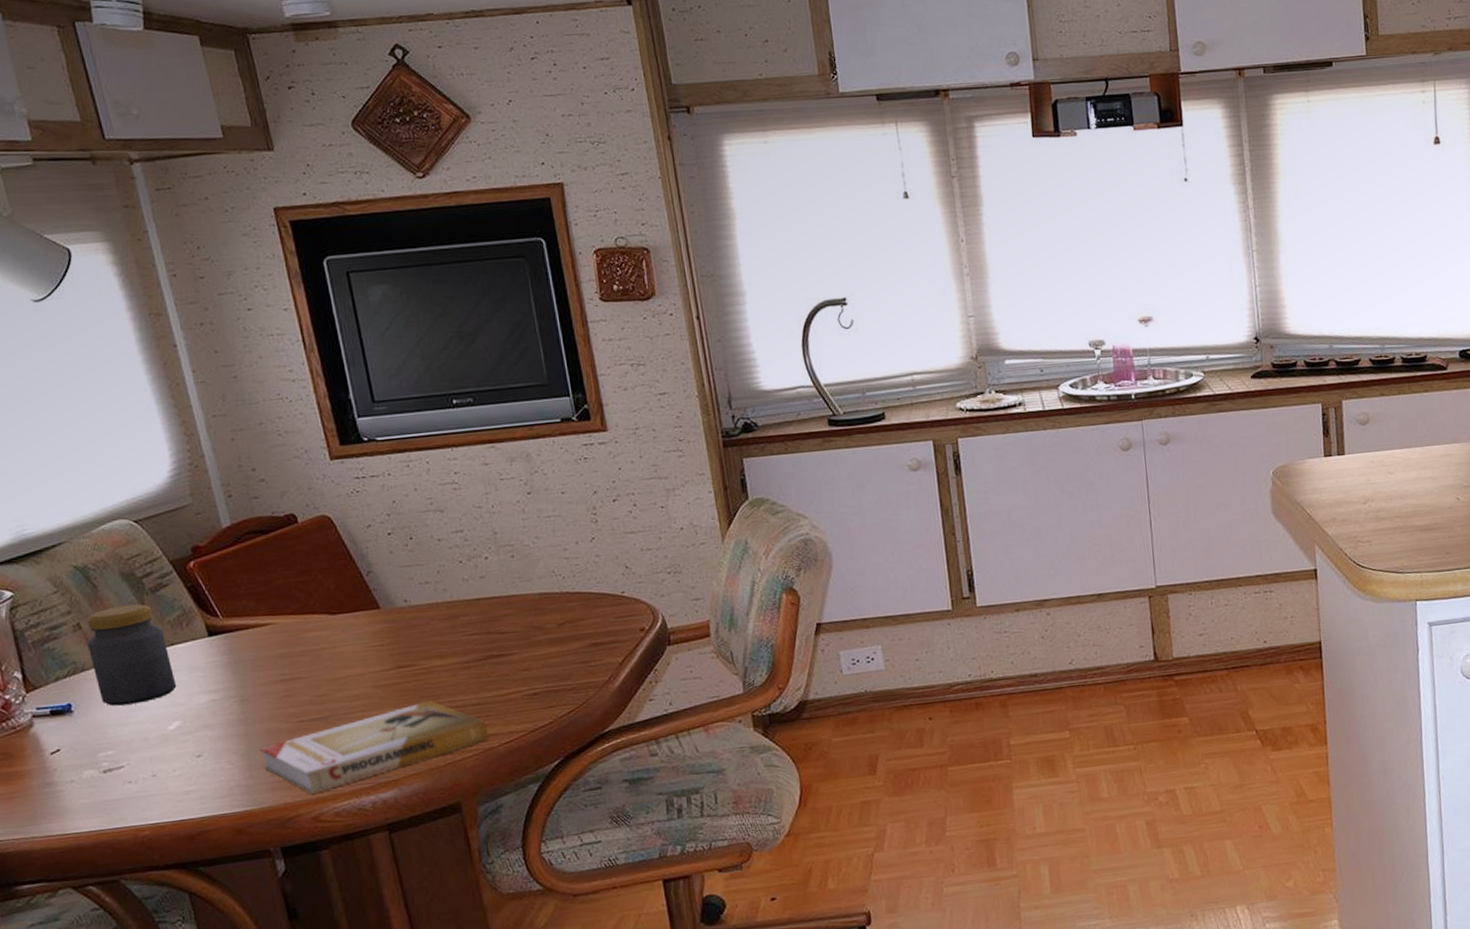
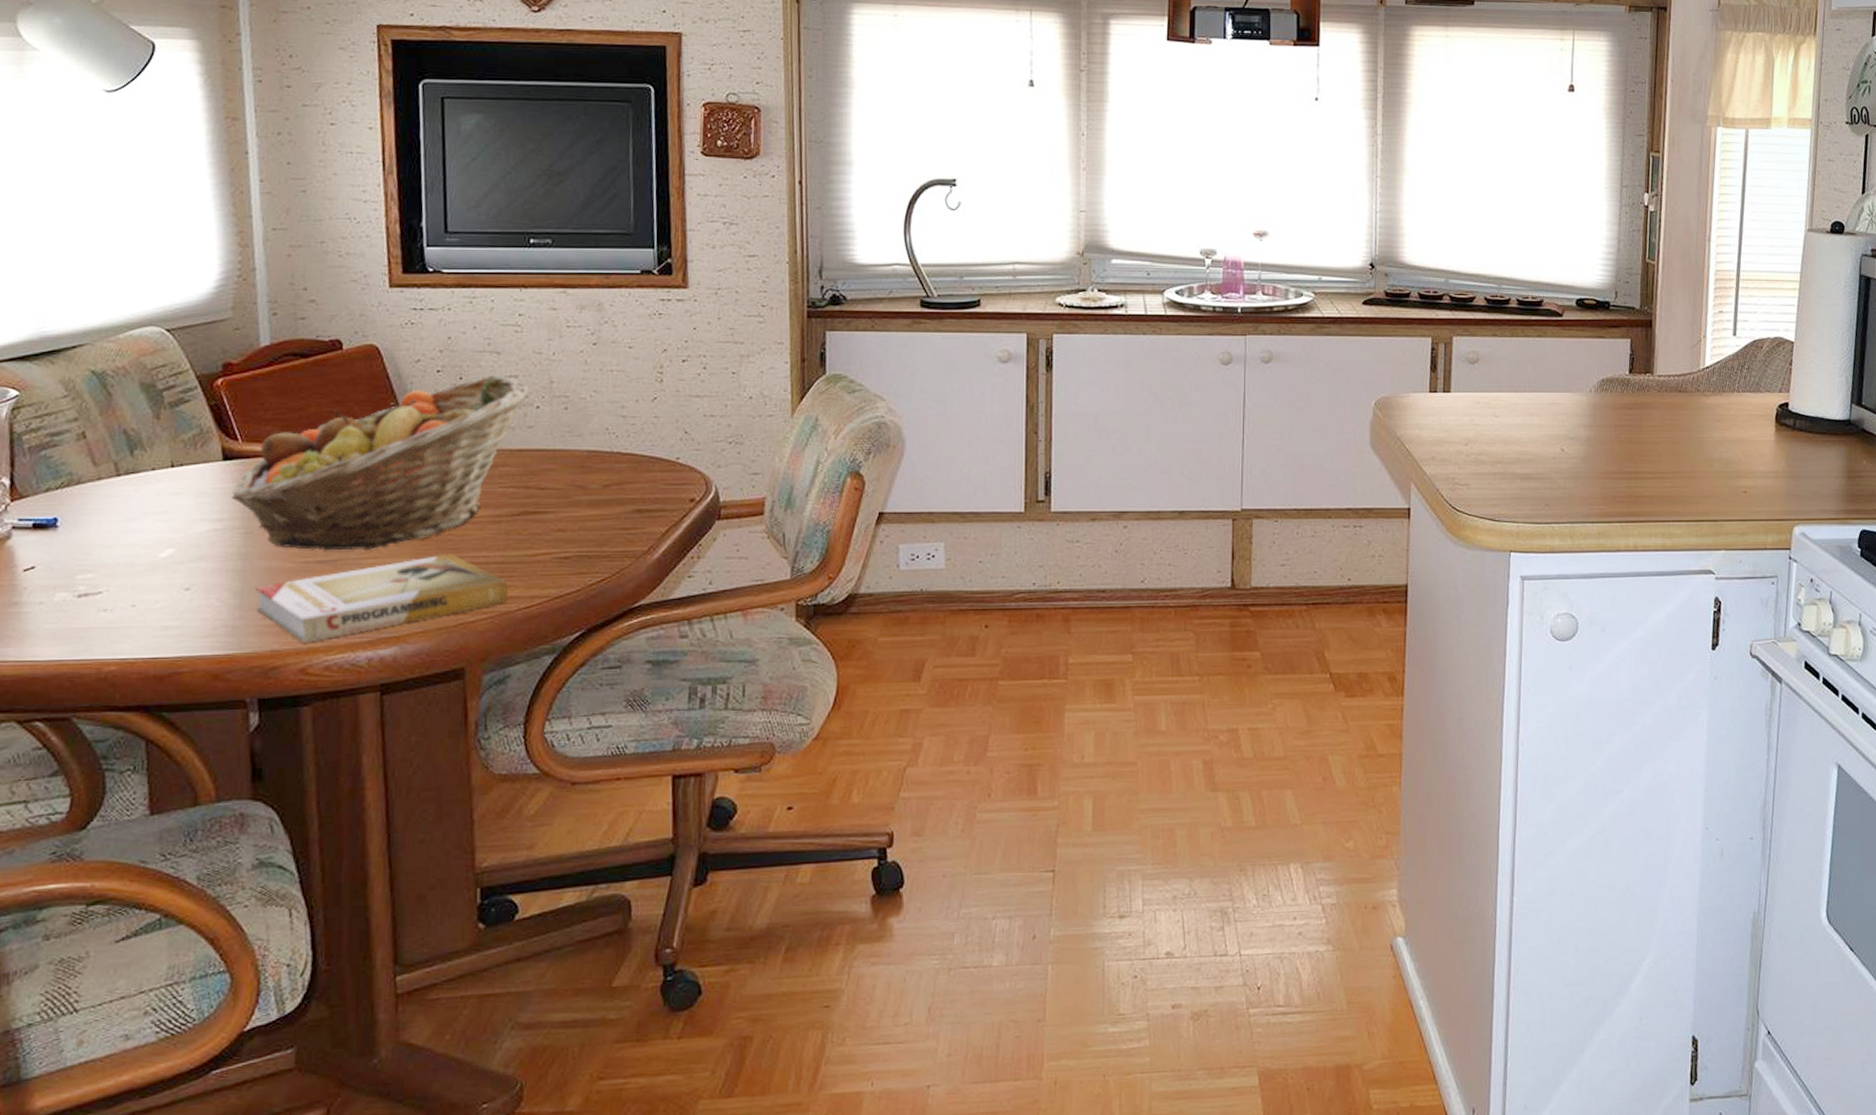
jar: present [86,604,177,706] -> none [88,418,178,525]
fruit basket: none [222,532,477,711] -> present [231,375,530,551]

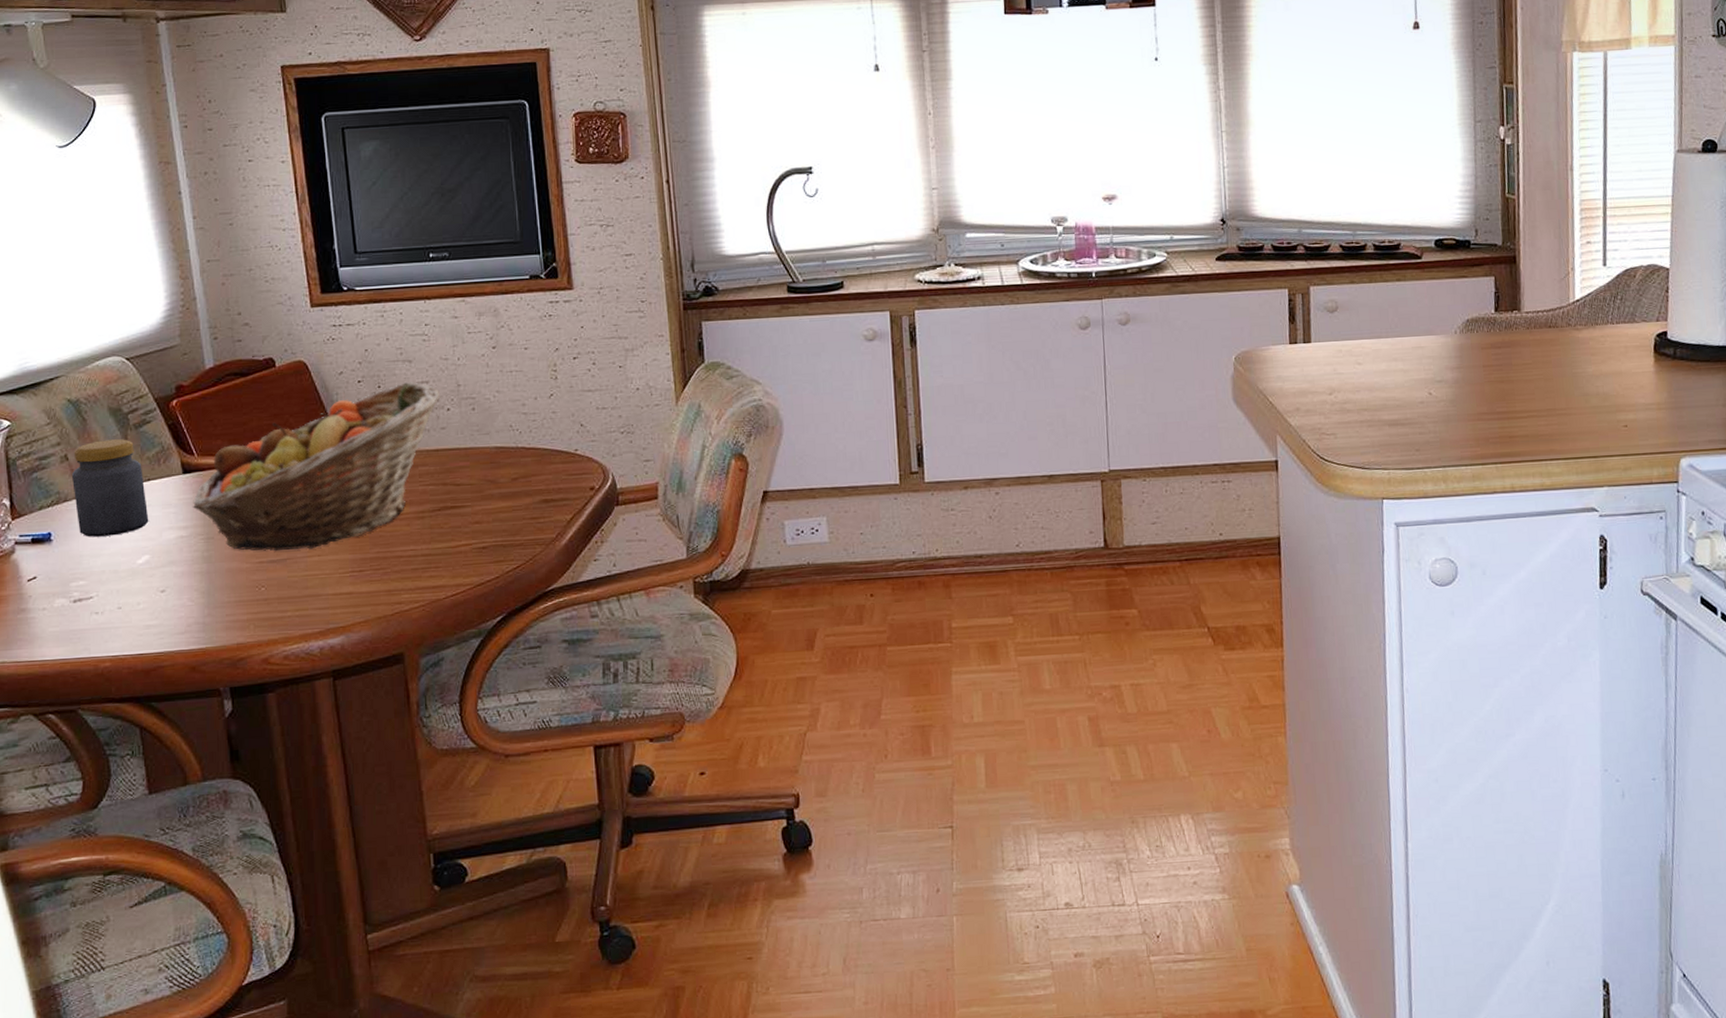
jar: none [88,418,178,525] -> present [71,439,149,537]
book: present [256,554,508,643] -> none [220,548,436,635]

